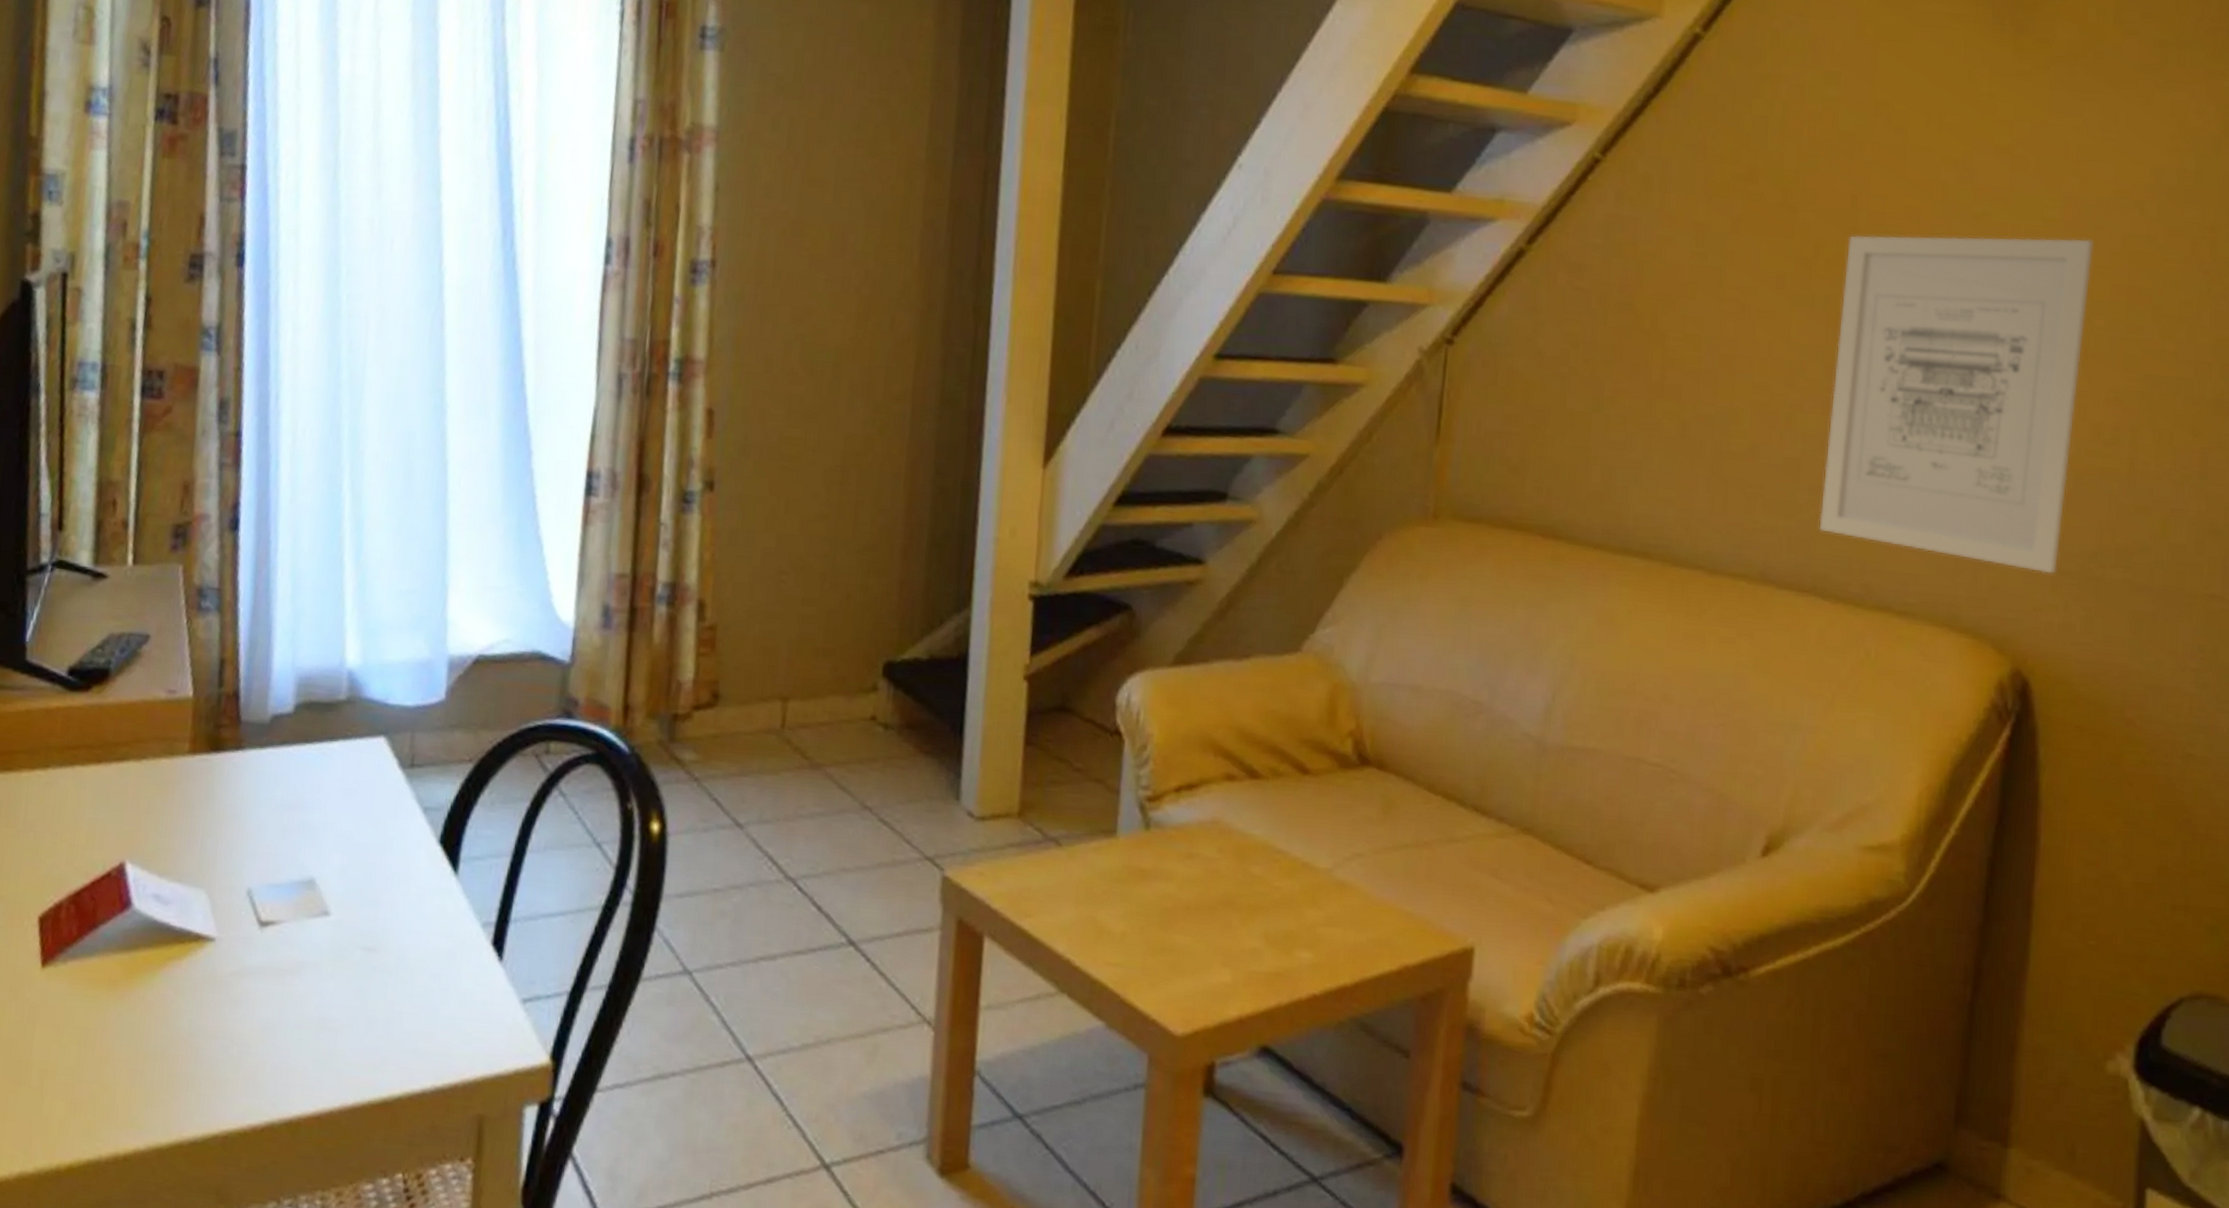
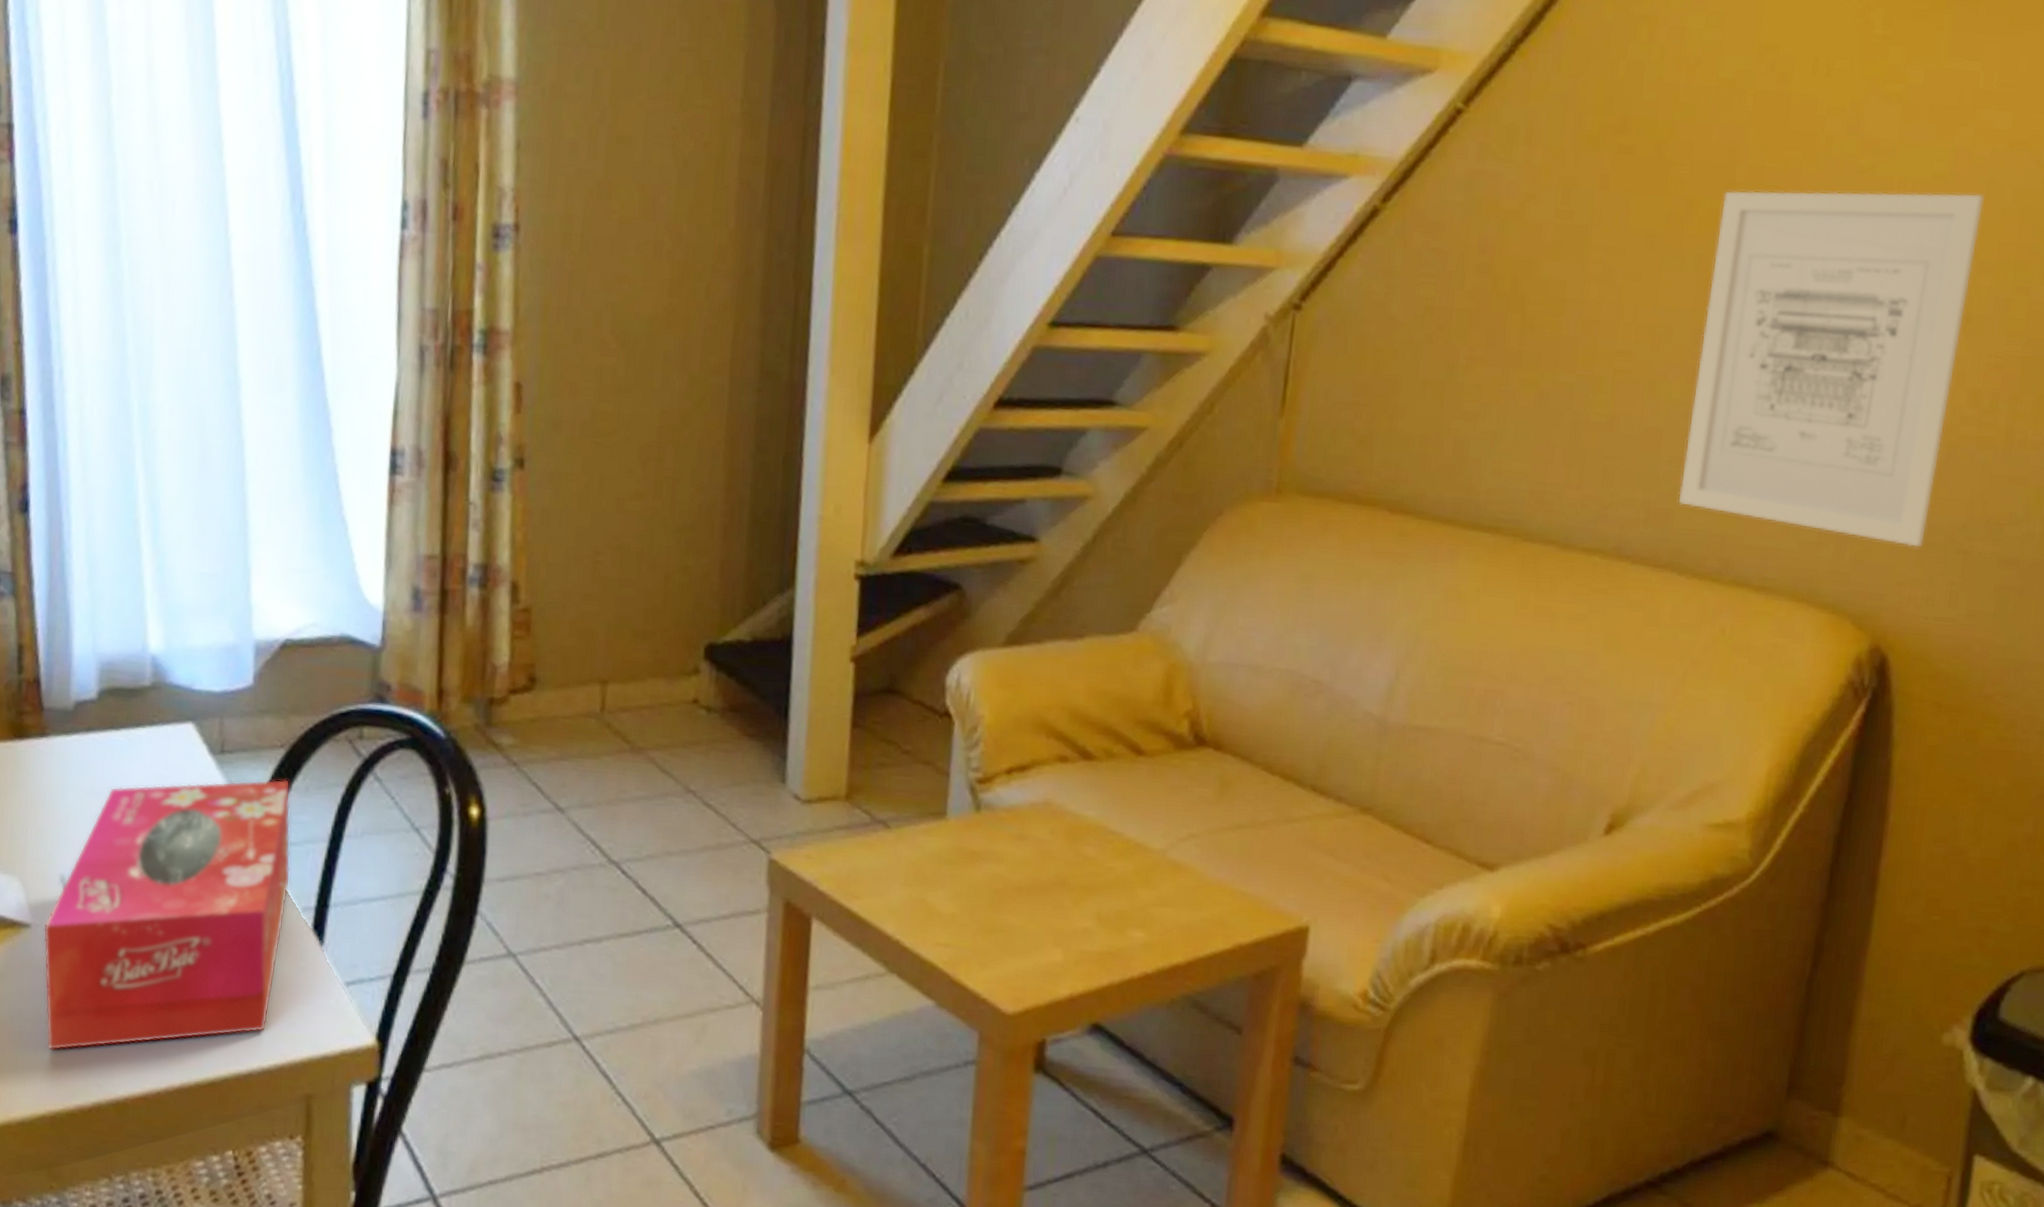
tissue box: none [223,793,477,1068] -> present [43,779,291,1051]

